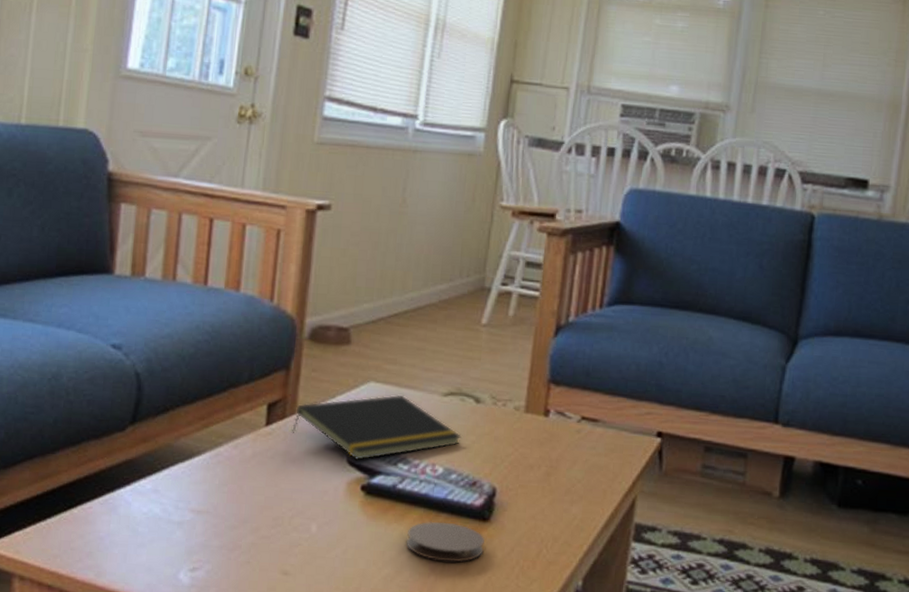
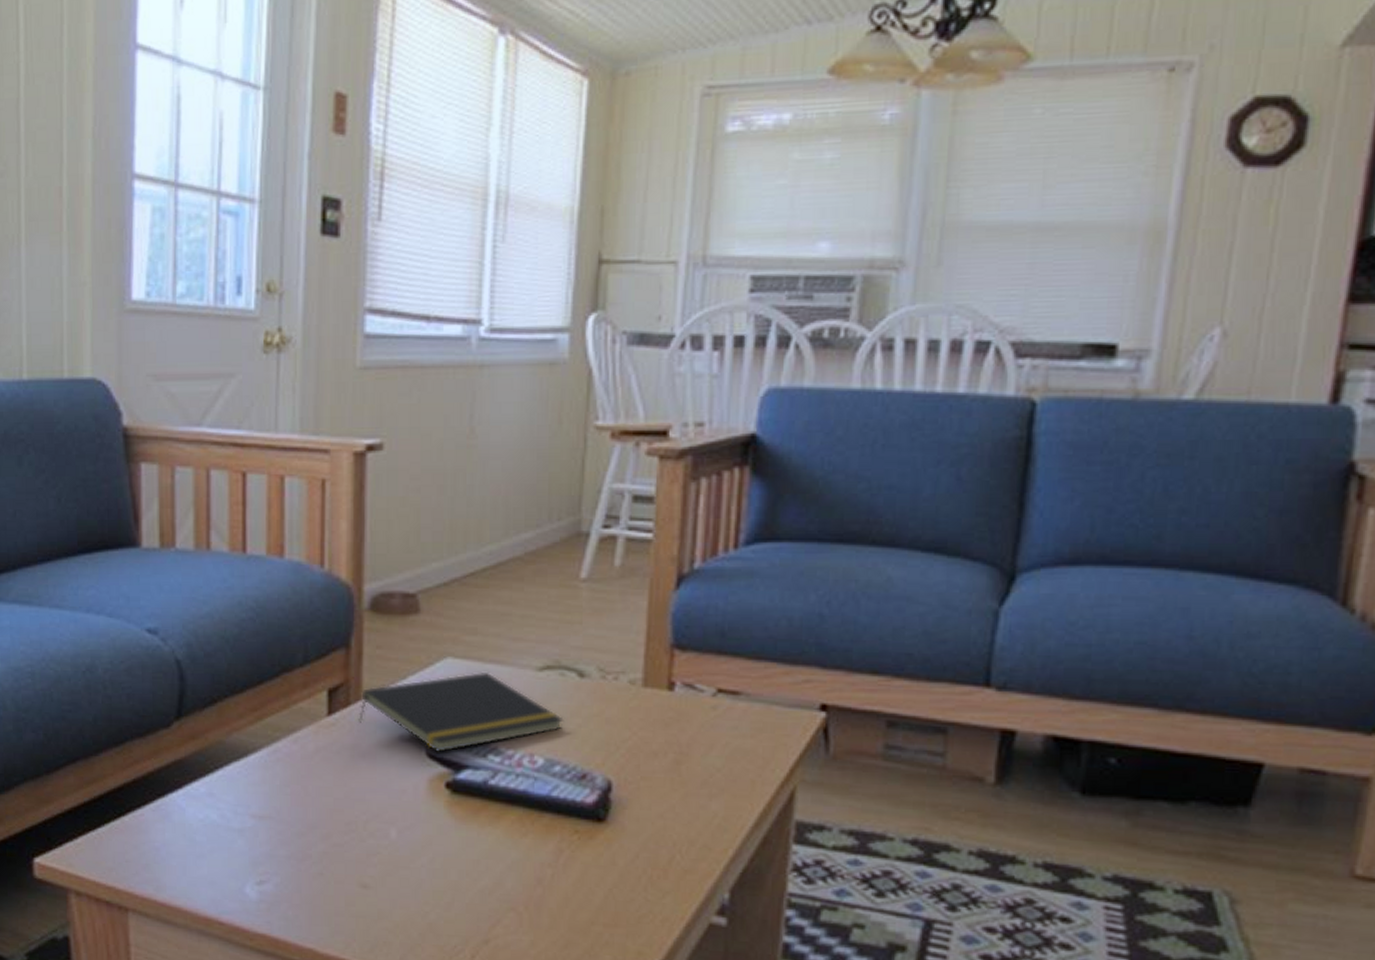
coaster: present [406,521,485,563] -> none [504,823,601,872]

